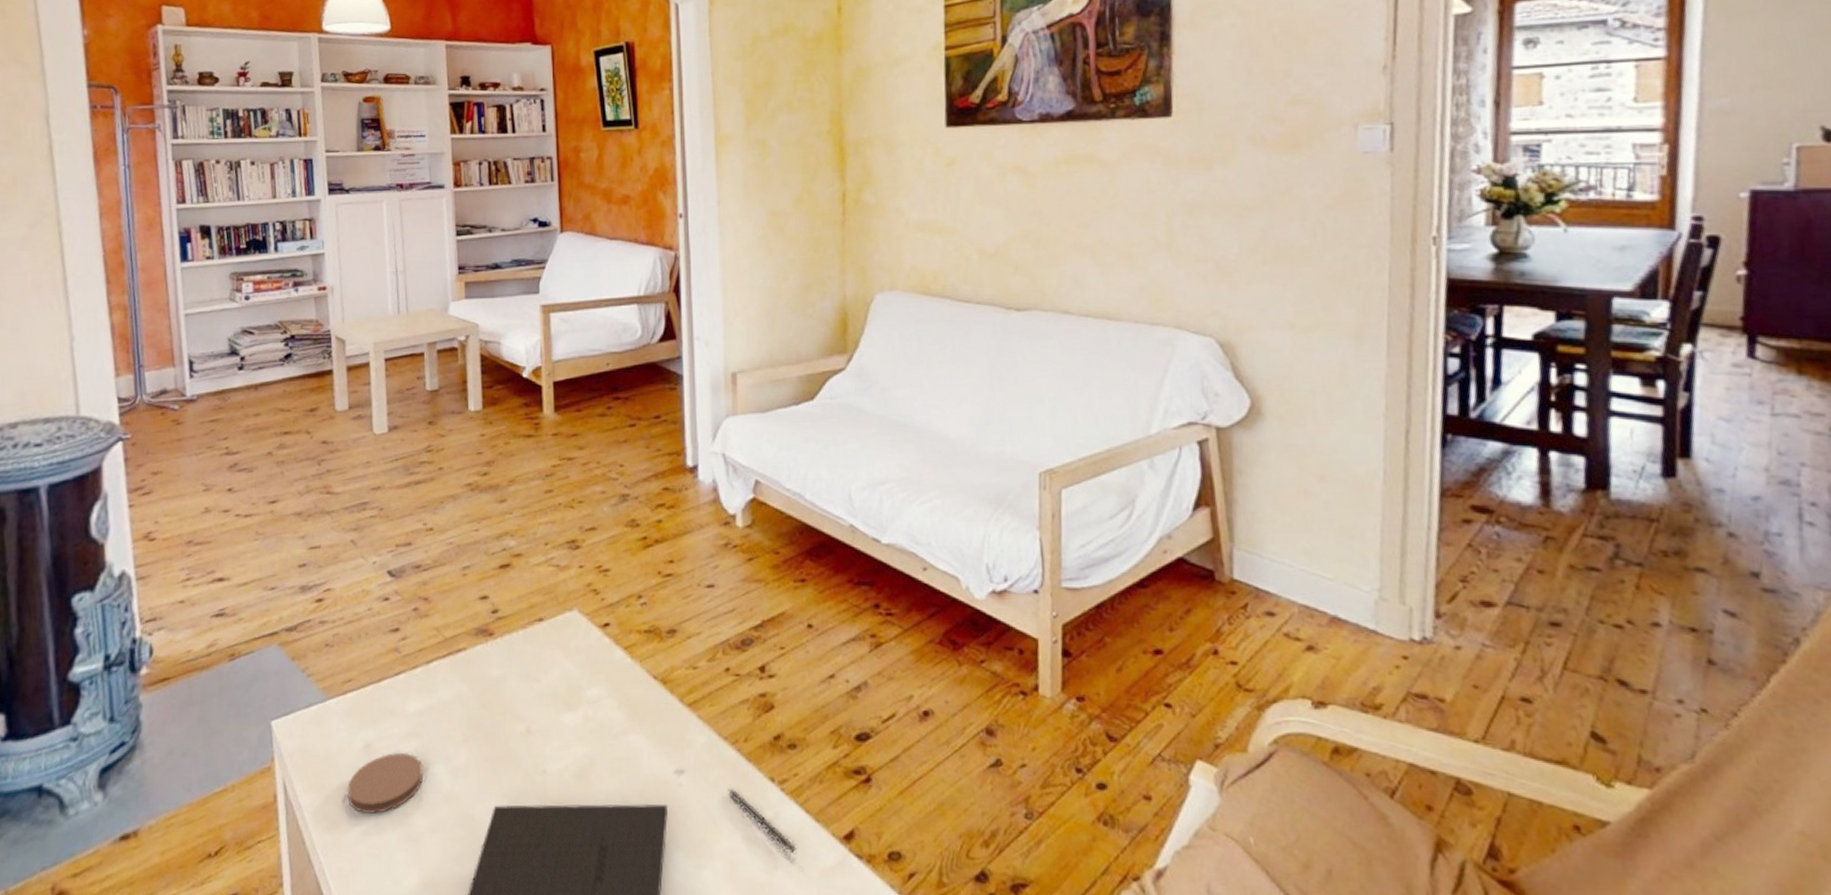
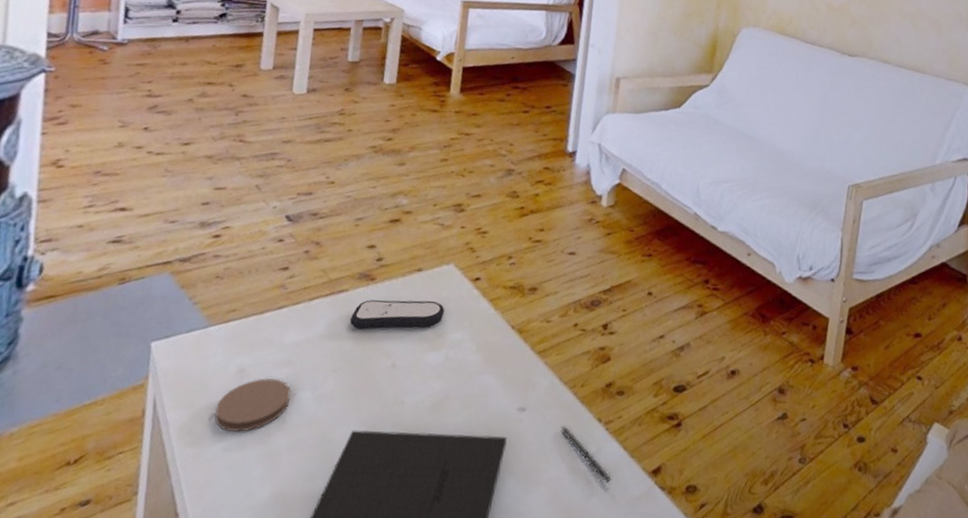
remote control: none [473,653,576,692] -> present [349,300,445,330]

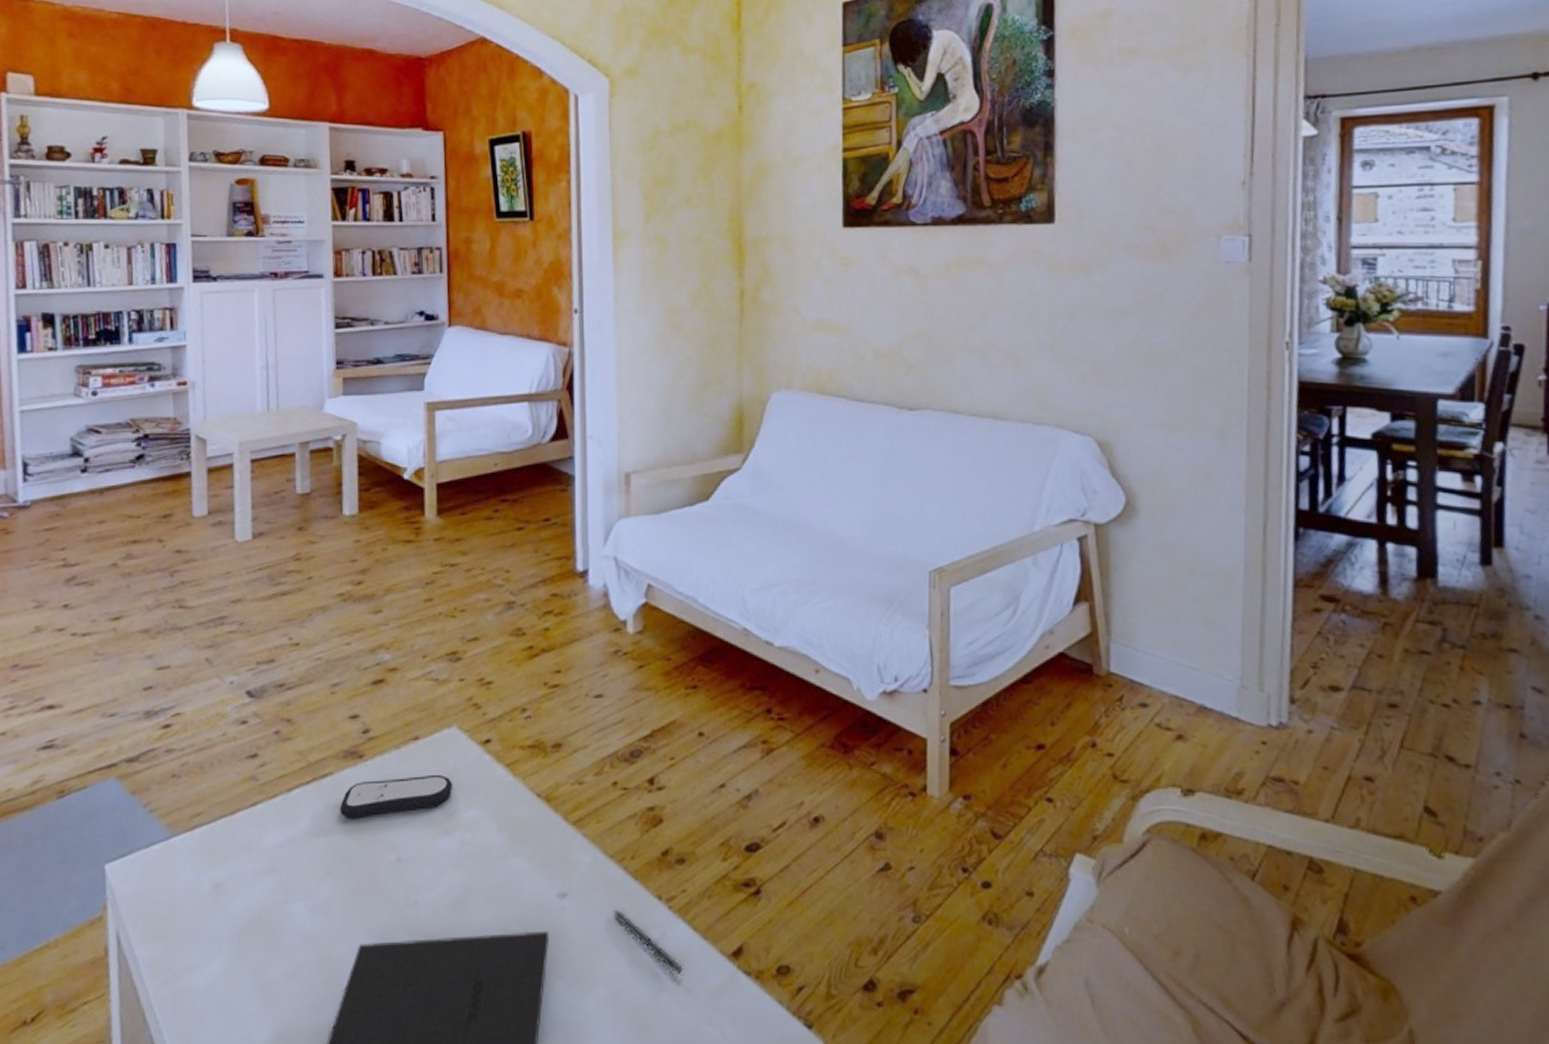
coaster: present [215,378,291,432] -> none [192,892,280,962]

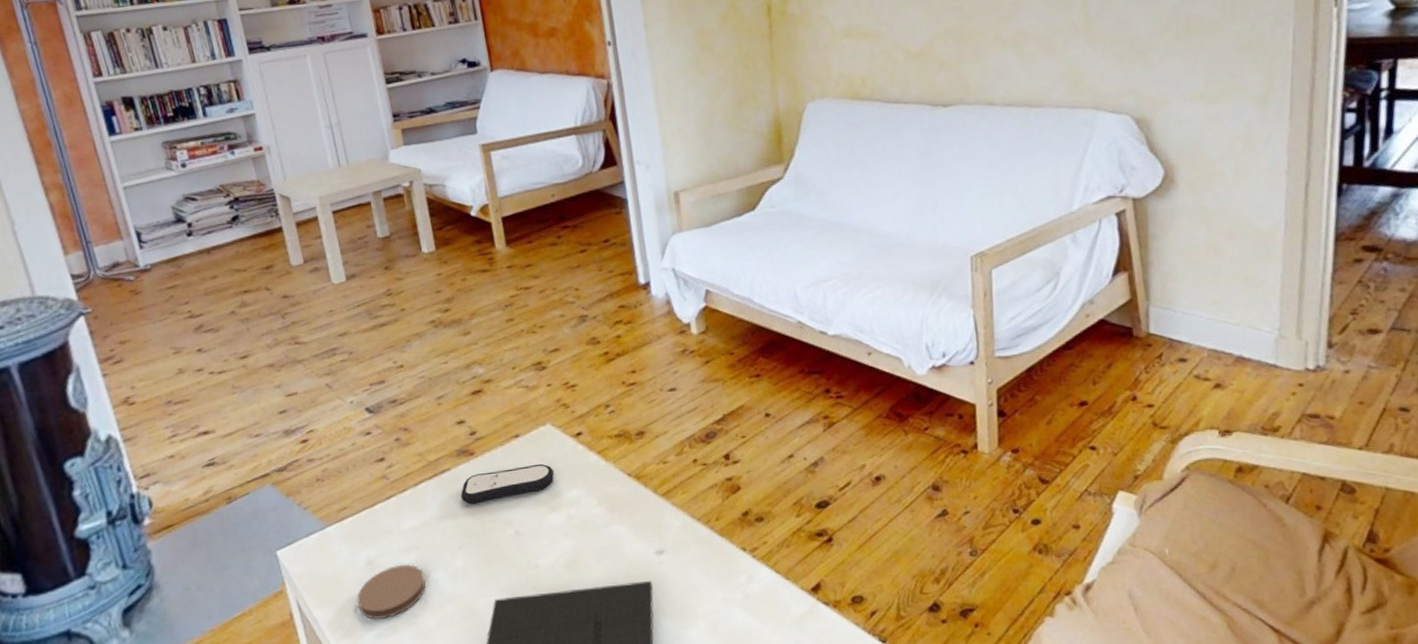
coaster: none [192,892,280,962] -> present [357,564,426,619]
pen: present [613,911,683,974] -> none [705,561,770,607]

